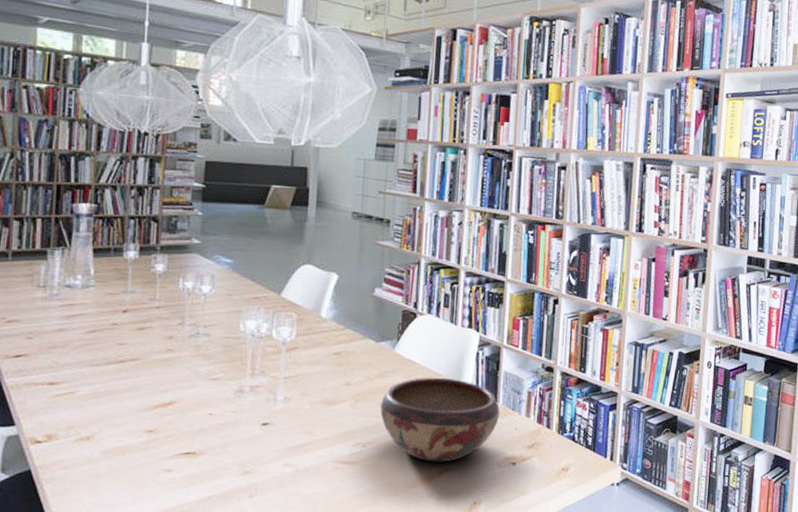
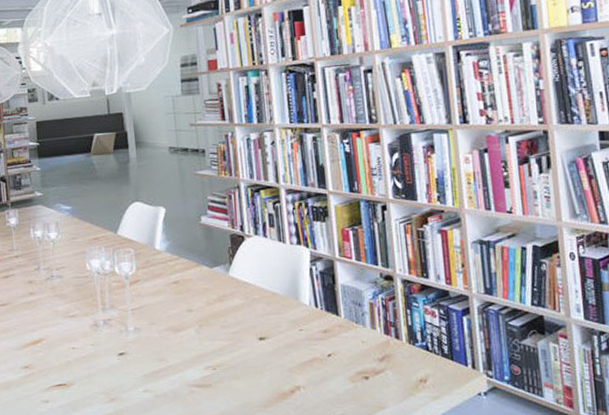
decorative bowl: present [380,377,500,463] -> none [223,296,344,381]

